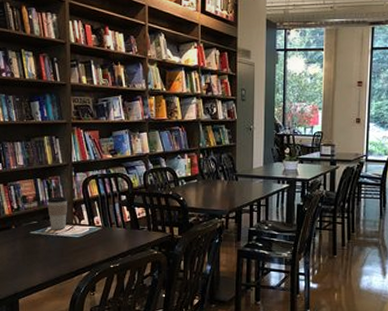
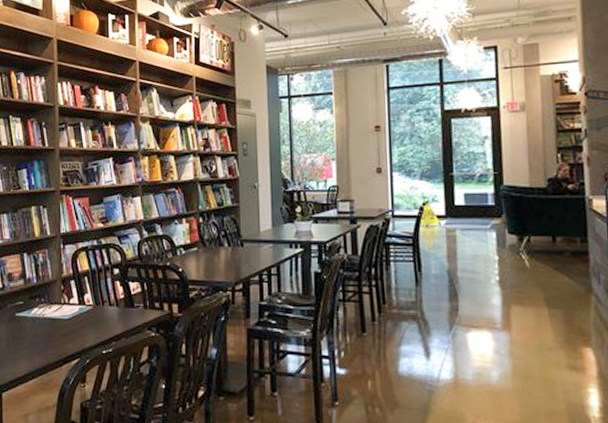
coffee cup: present [47,196,68,230] -> none [34,272,56,311]

